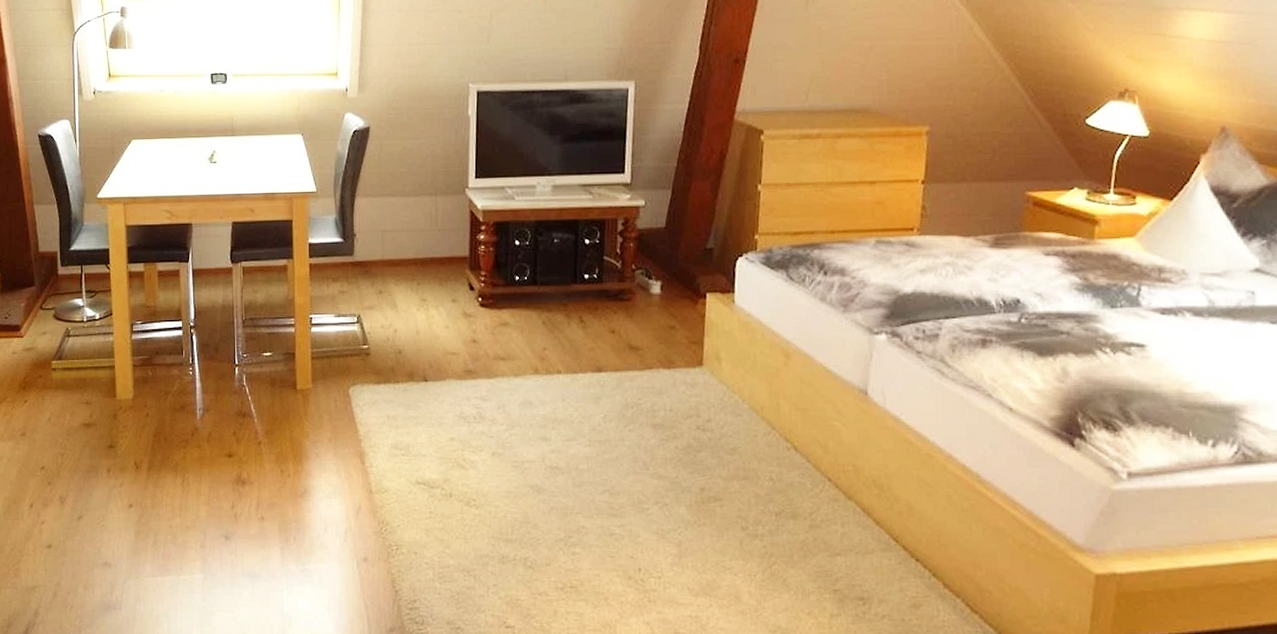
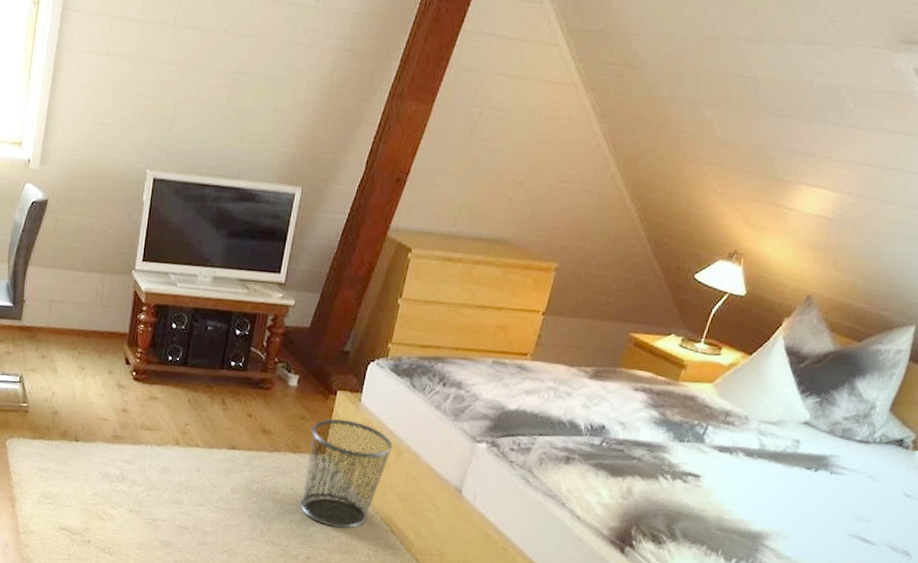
waste bin: none [682,324,779,451] -> present [300,418,393,529]

